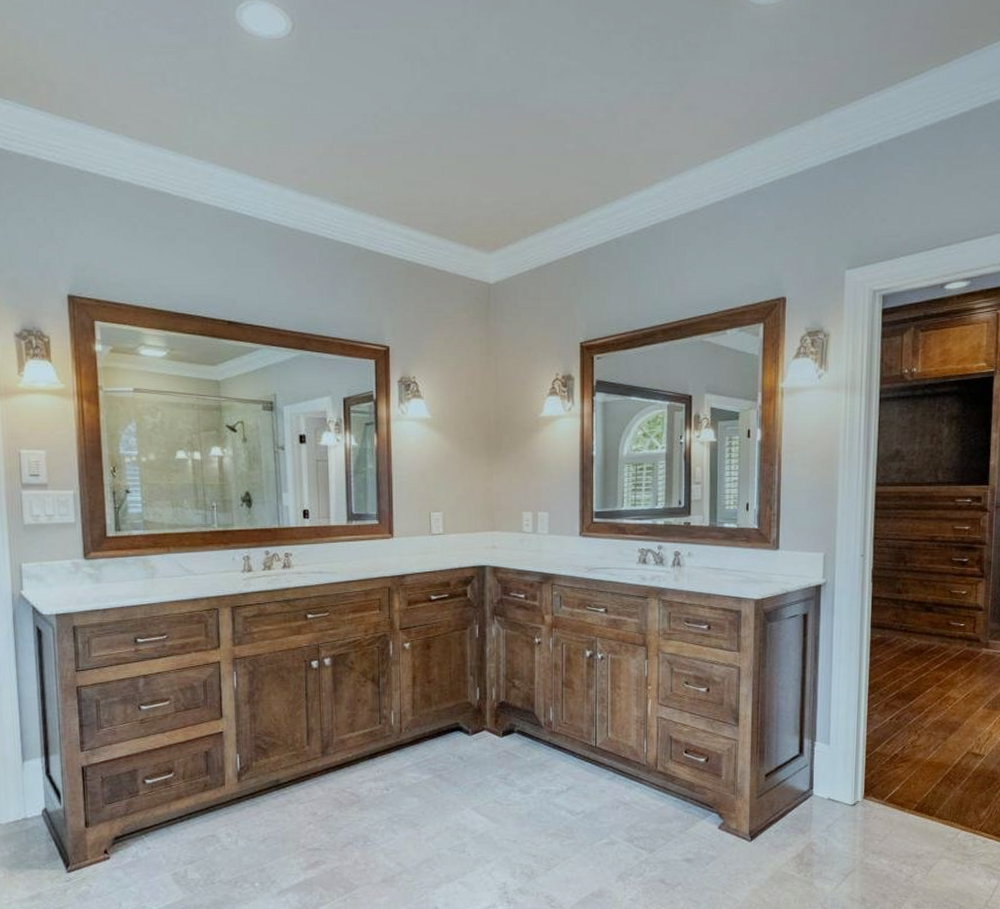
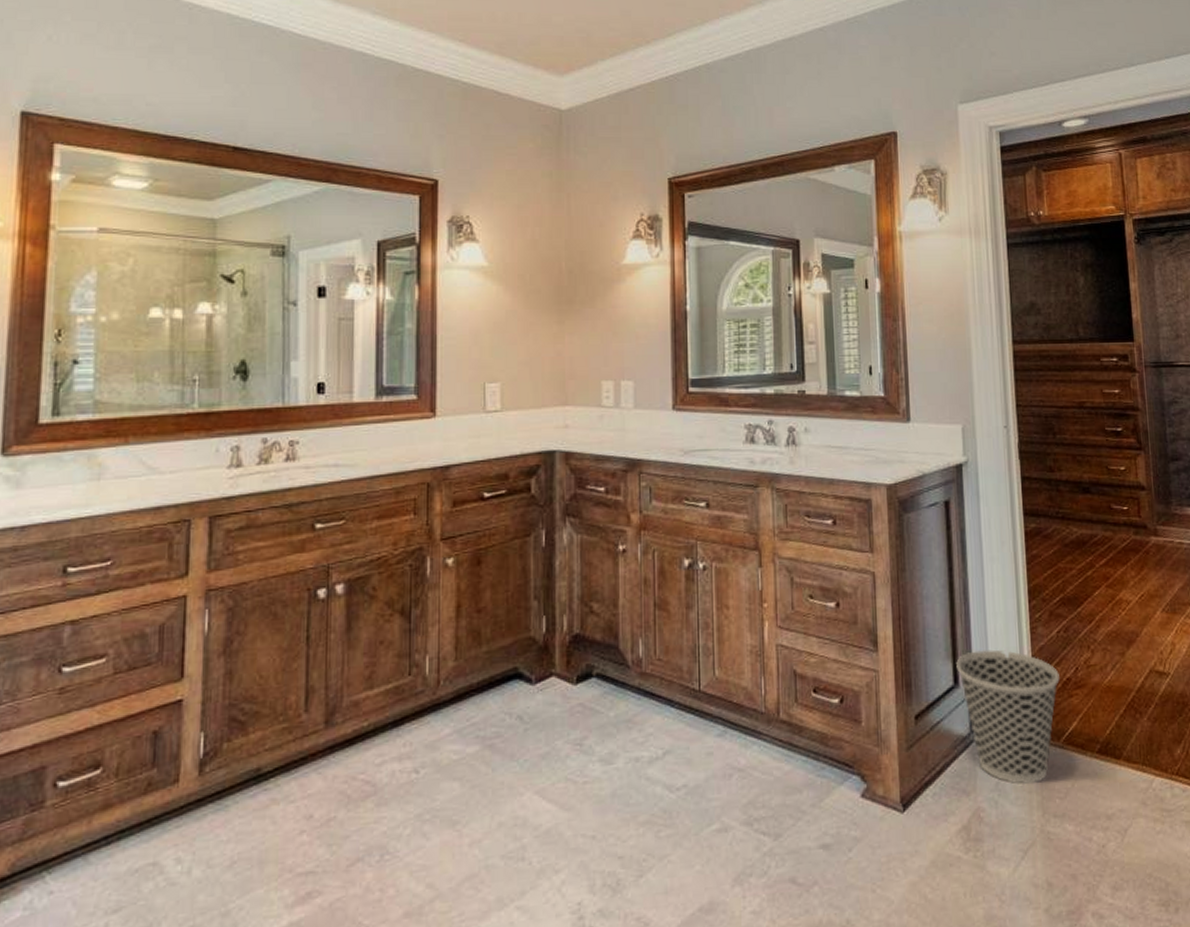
wastebasket: none [802,729,888,828] -> present [956,649,1060,784]

